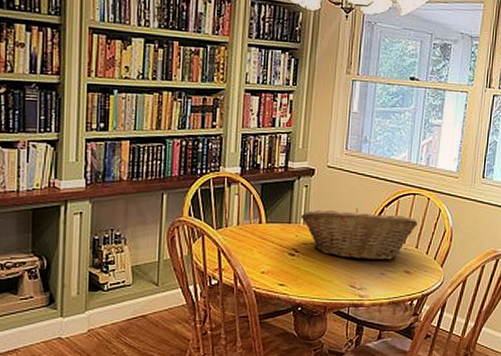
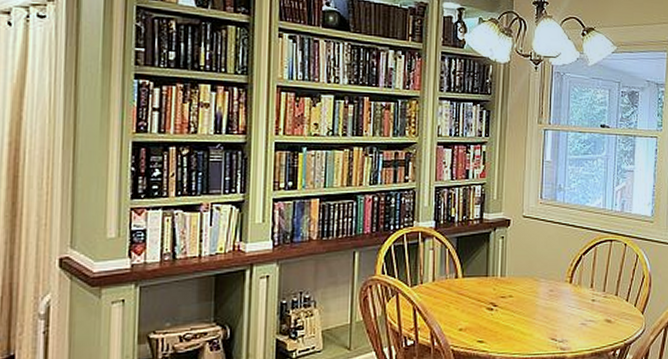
fruit basket: present [300,208,418,261] -> none [498,257,616,312]

